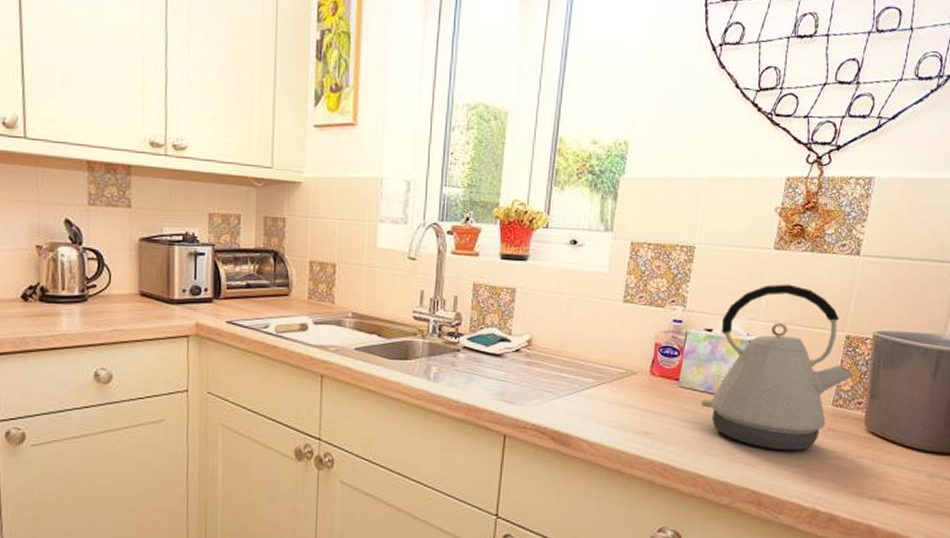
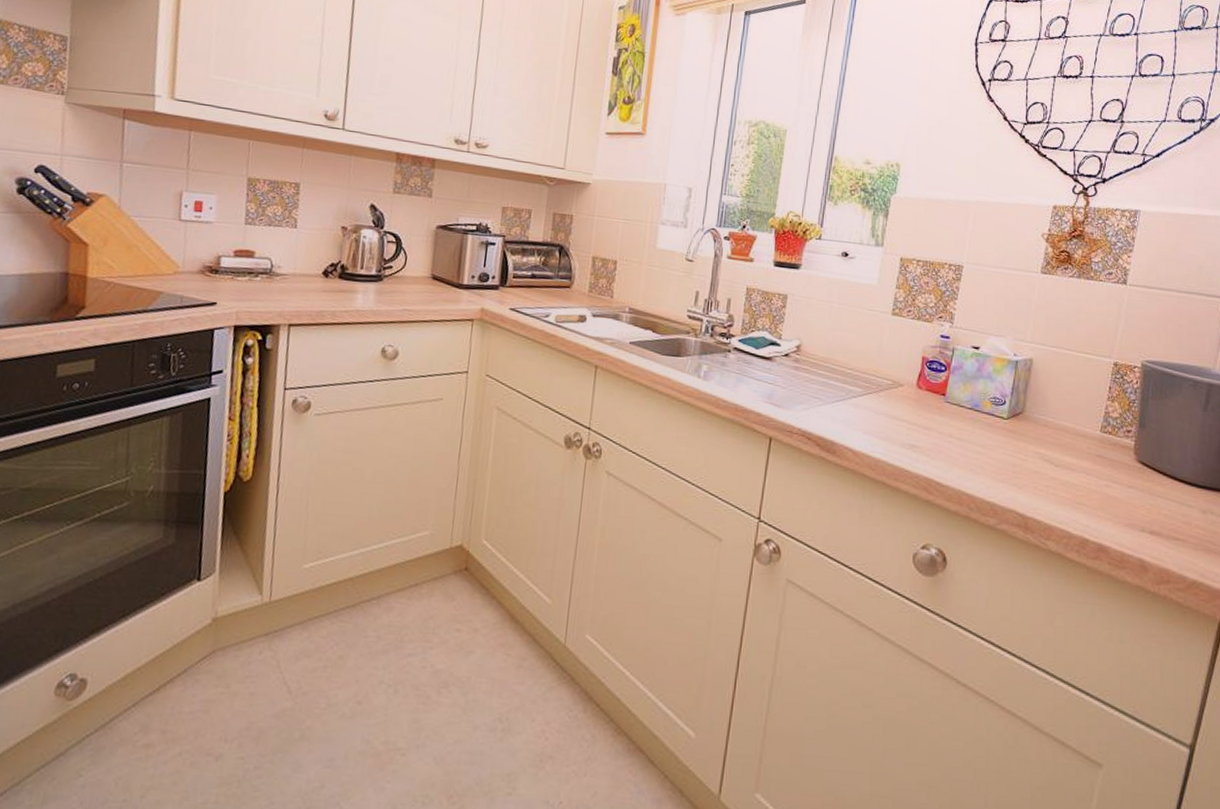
kettle: present [700,284,855,451] -> none [967,307,1124,476]

